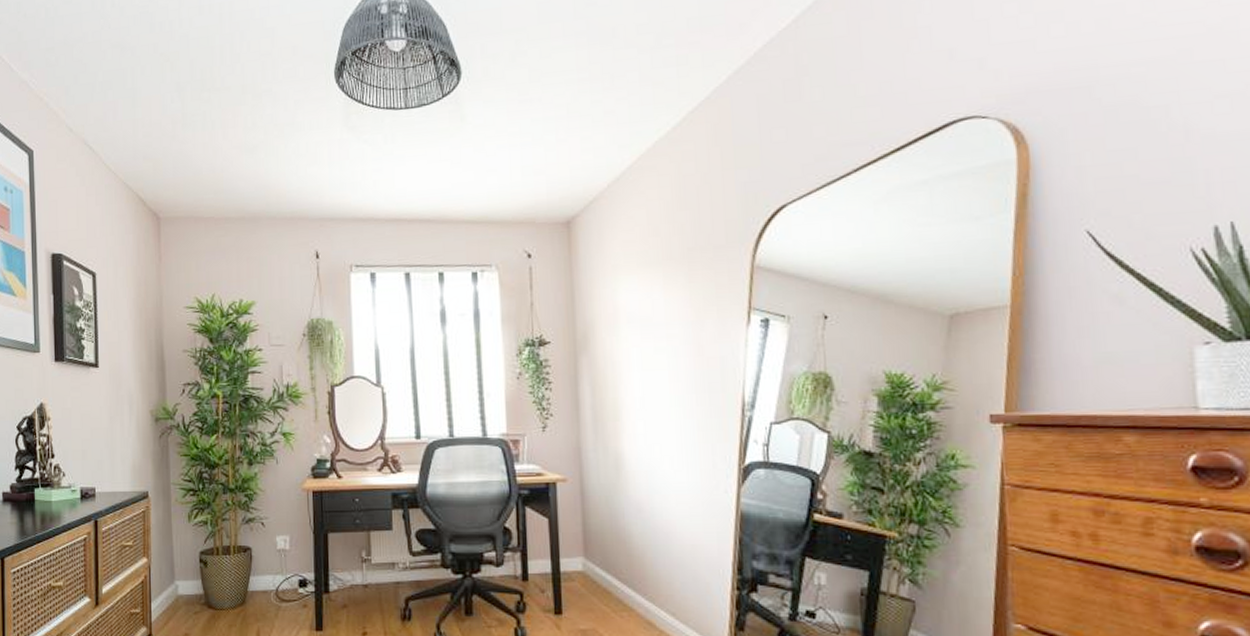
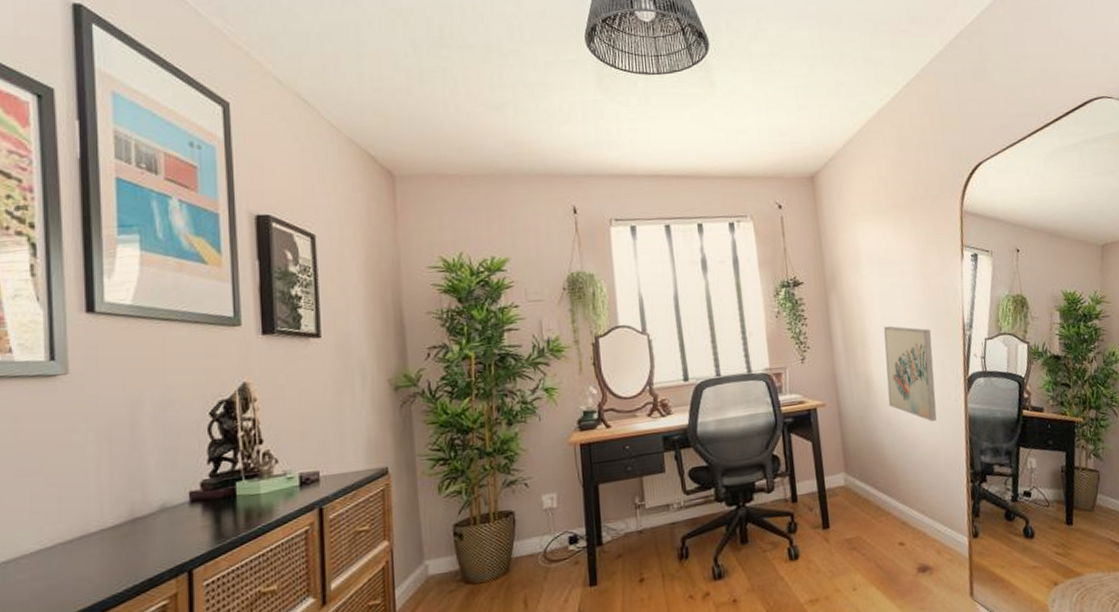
wall art: none [640,398,701,513] -> present [883,326,937,422]

